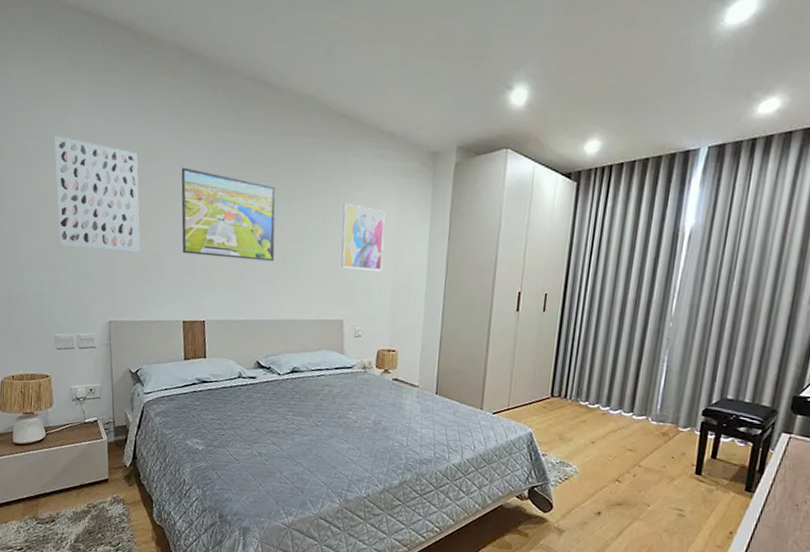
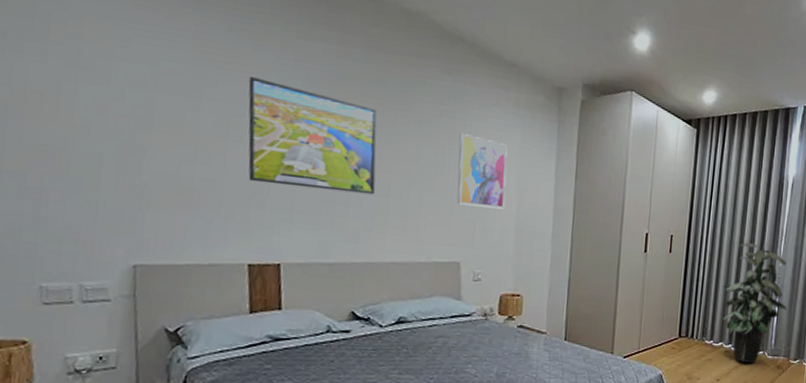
wall art: present [53,135,140,254] -> none [46,16,186,179]
indoor plant: none [600,301,679,428] -> present [722,243,787,363]

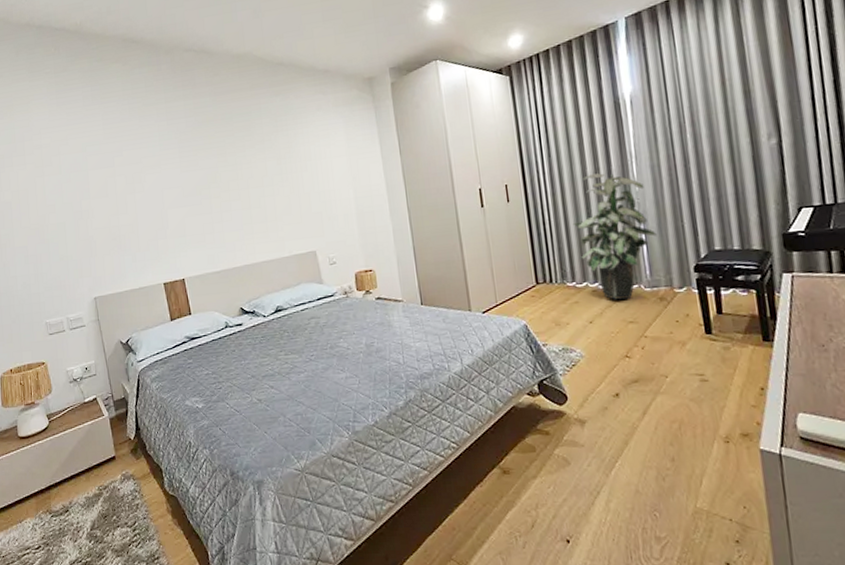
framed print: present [248,76,377,195] -> none [140,140,240,220]
wall art: present [457,133,508,209] -> none [295,140,344,202]

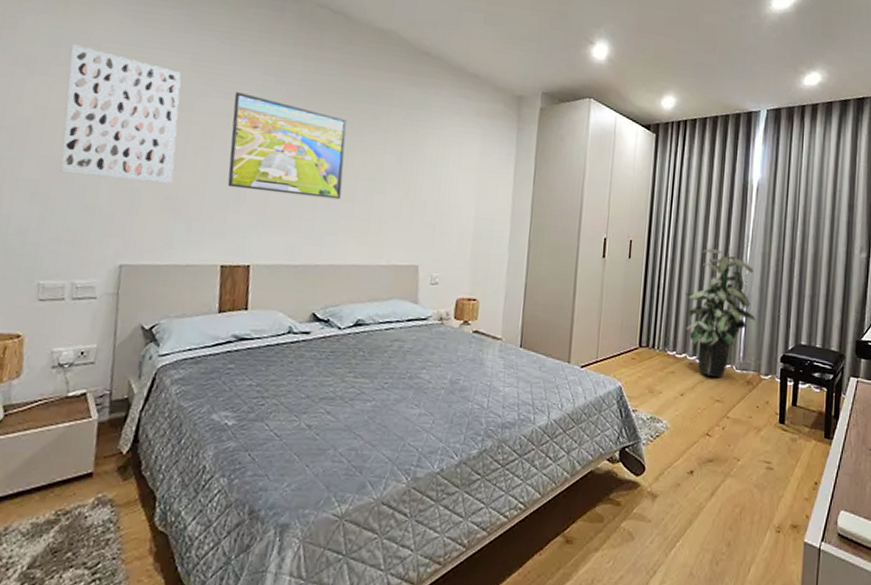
wall art: none [22,137,114,237] -> present [60,44,181,185]
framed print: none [140,140,240,220] -> present [227,91,347,200]

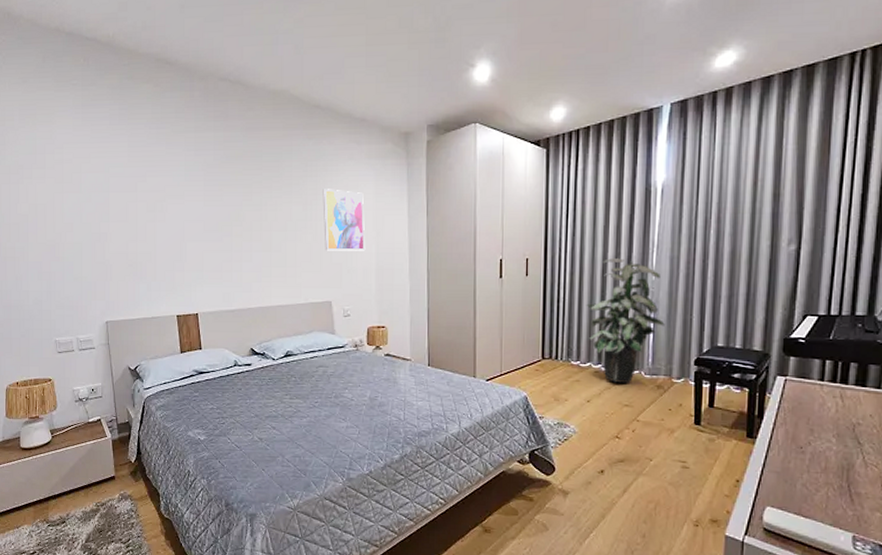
wall art: present [60,44,181,185] -> none [43,149,132,254]
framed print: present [227,91,347,200] -> none [165,168,261,251]
wall art: none [417,141,468,214] -> present [322,189,366,251]

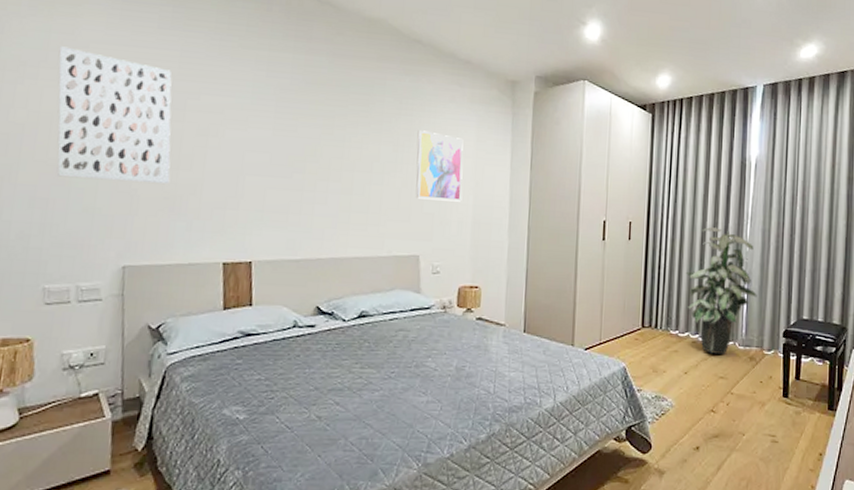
wall art: none [43,149,132,254] -> present [57,46,172,185]

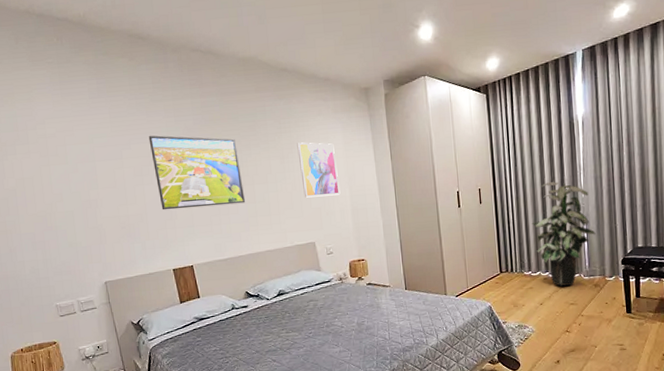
wall art: present [57,46,172,185] -> none [25,126,123,224]
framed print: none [224,87,341,193] -> present [148,135,246,210]

